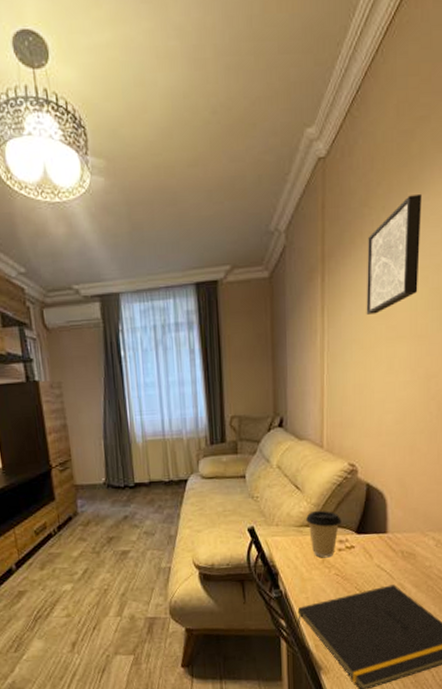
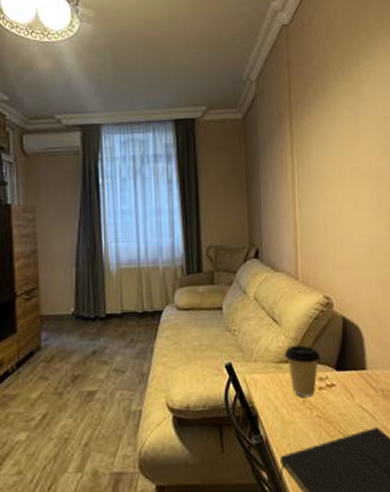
wall art: present [366,193,422,315] -> none [328,59,375,156]

